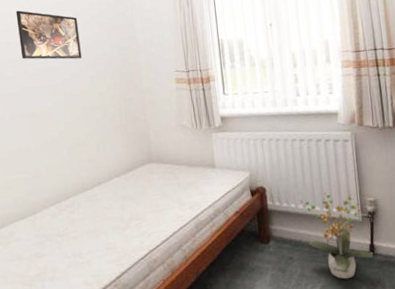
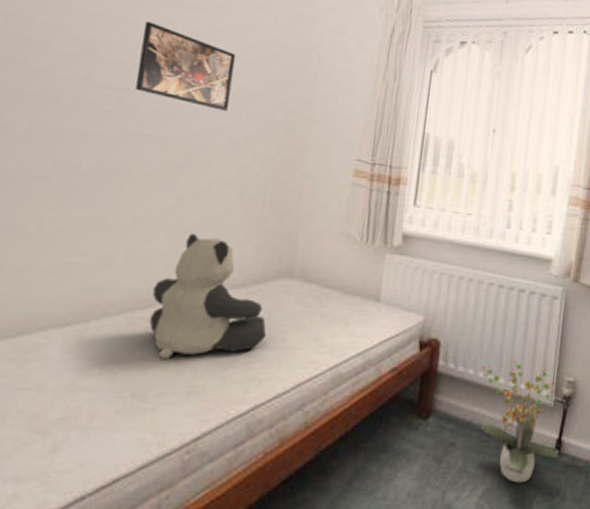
teddy bear: none [67,145,146,230] -> present [149,233,267,360]

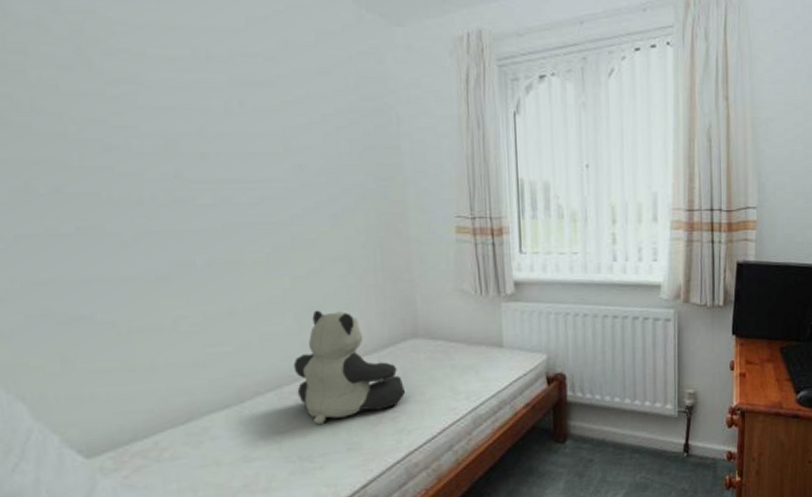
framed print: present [135,21,237,111] -> none [216,106,320,187]
potted plant: present [480,360,559,484] -> none [608,381,688,485]

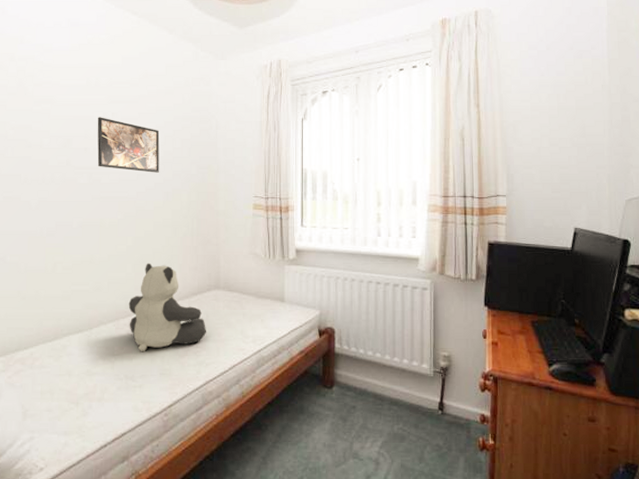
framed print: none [216,106,320,187] -> present [97,117,160,173]

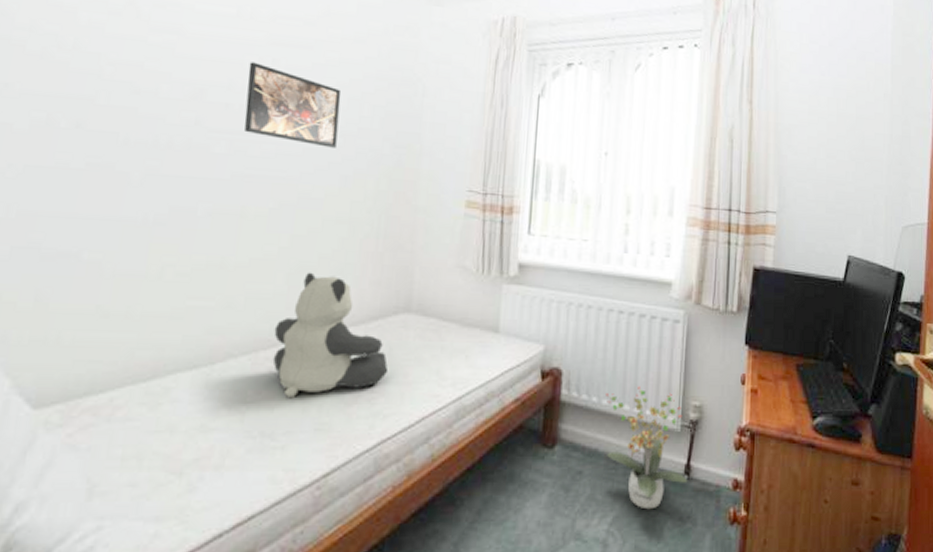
potted plant: none [370,341,442,437] -> present [606,386,688,510]

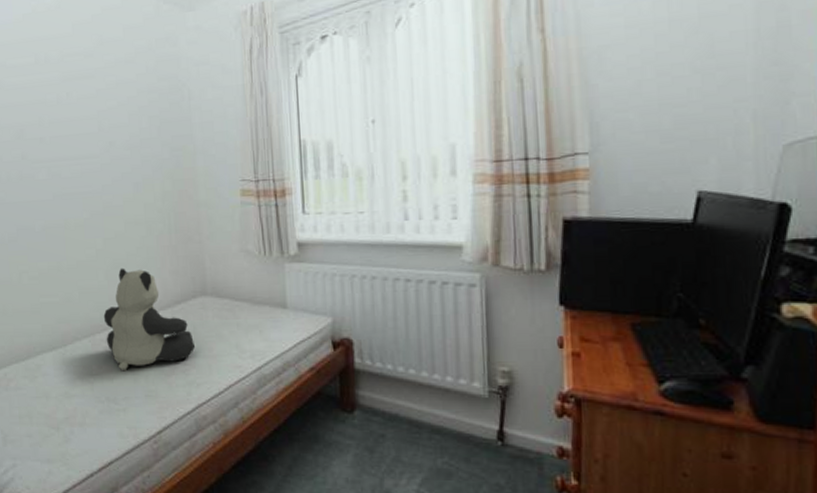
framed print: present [244,62,342,148] -> none [50,99,125,161]
potted plant: present [606,386,688,510] -> none [401,353,503,474]

